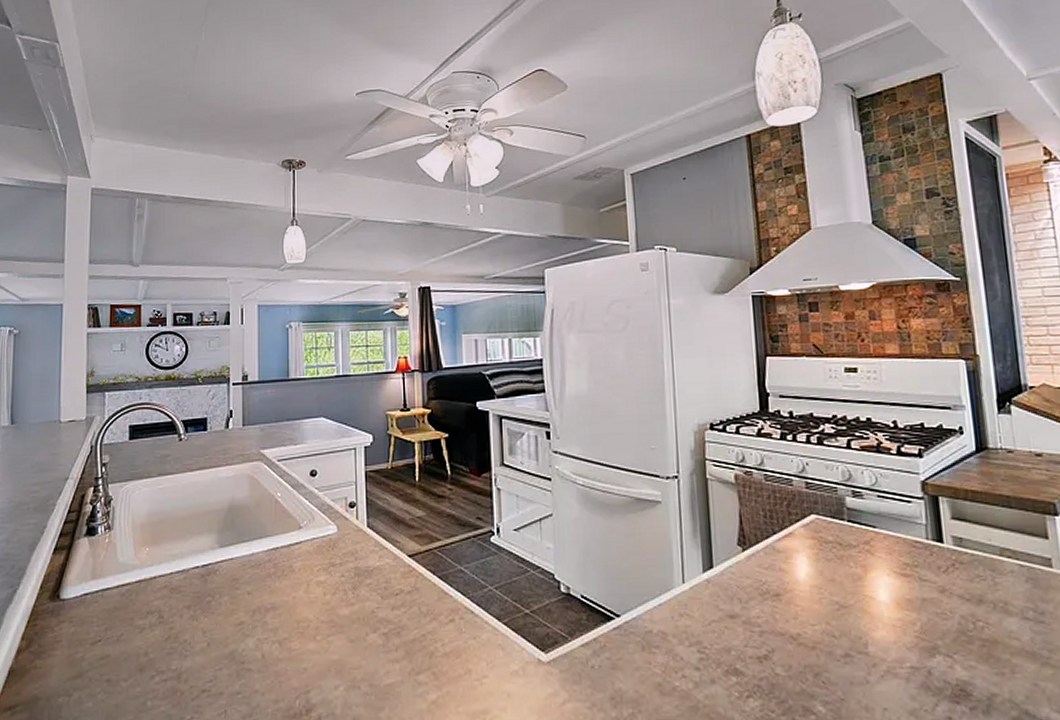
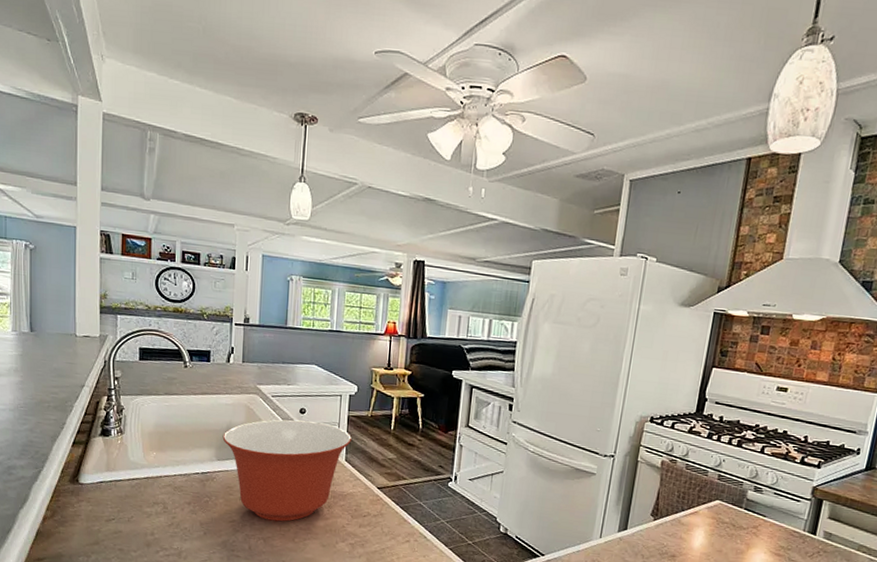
mixing bowl: none [224,484,372,616] -> present [222,419,351,522]

